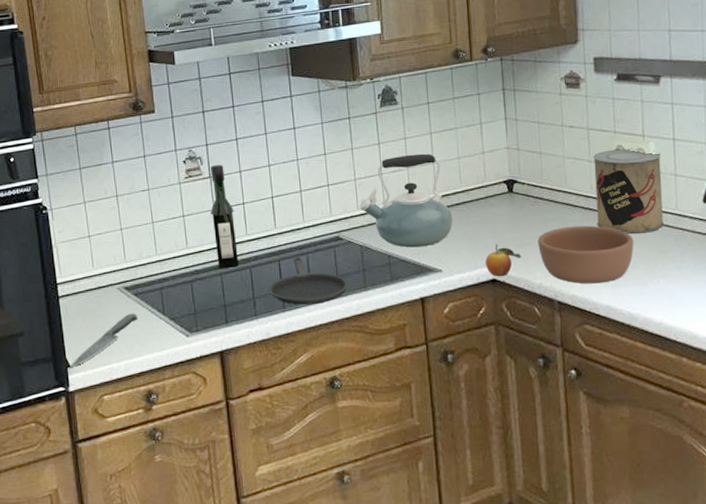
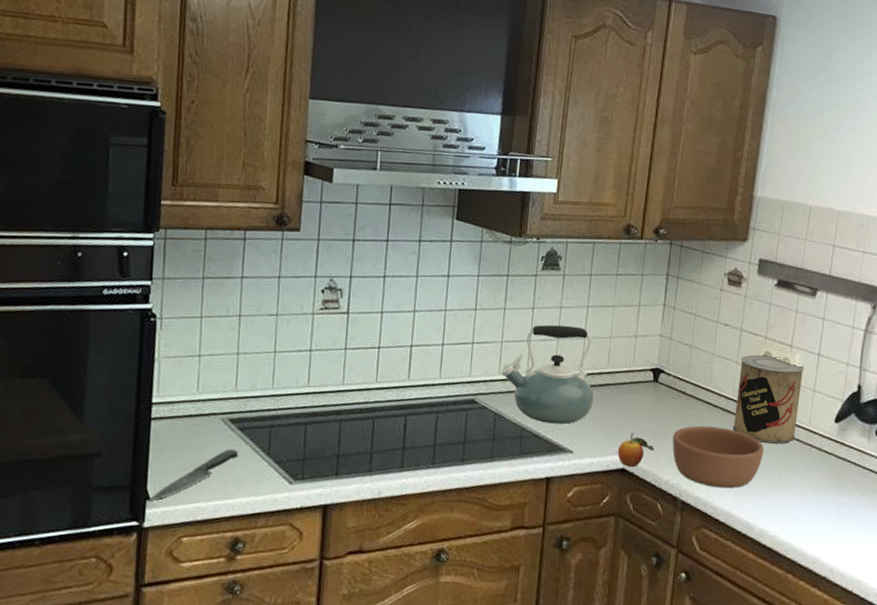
bottle: present [210,164,239,268] -> none [338,300,369,416]
frying pan: present [268,256,348,305] -> none [389,414,474,468]

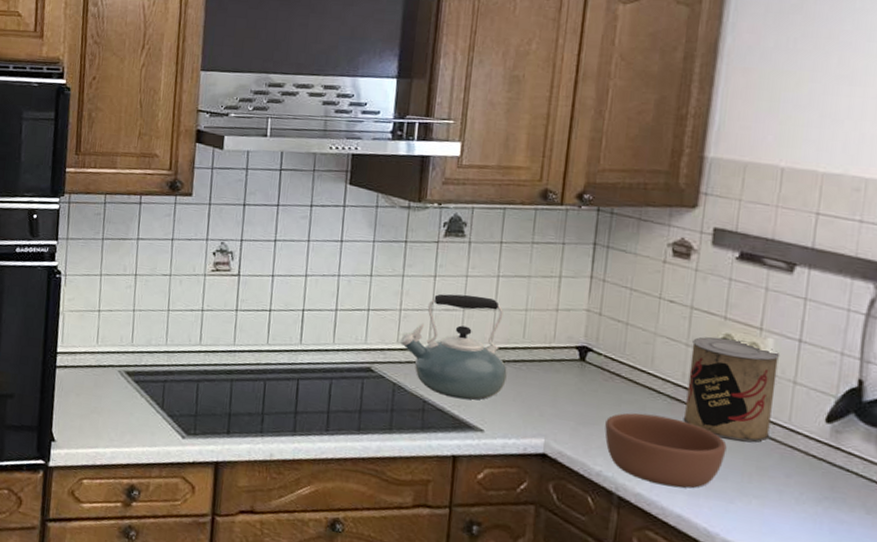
kitchen knife: present [149,448,238,501] -> none [54,399,134,443]
fruit: present [618,432,655,467] -> none [537,415,583,453]

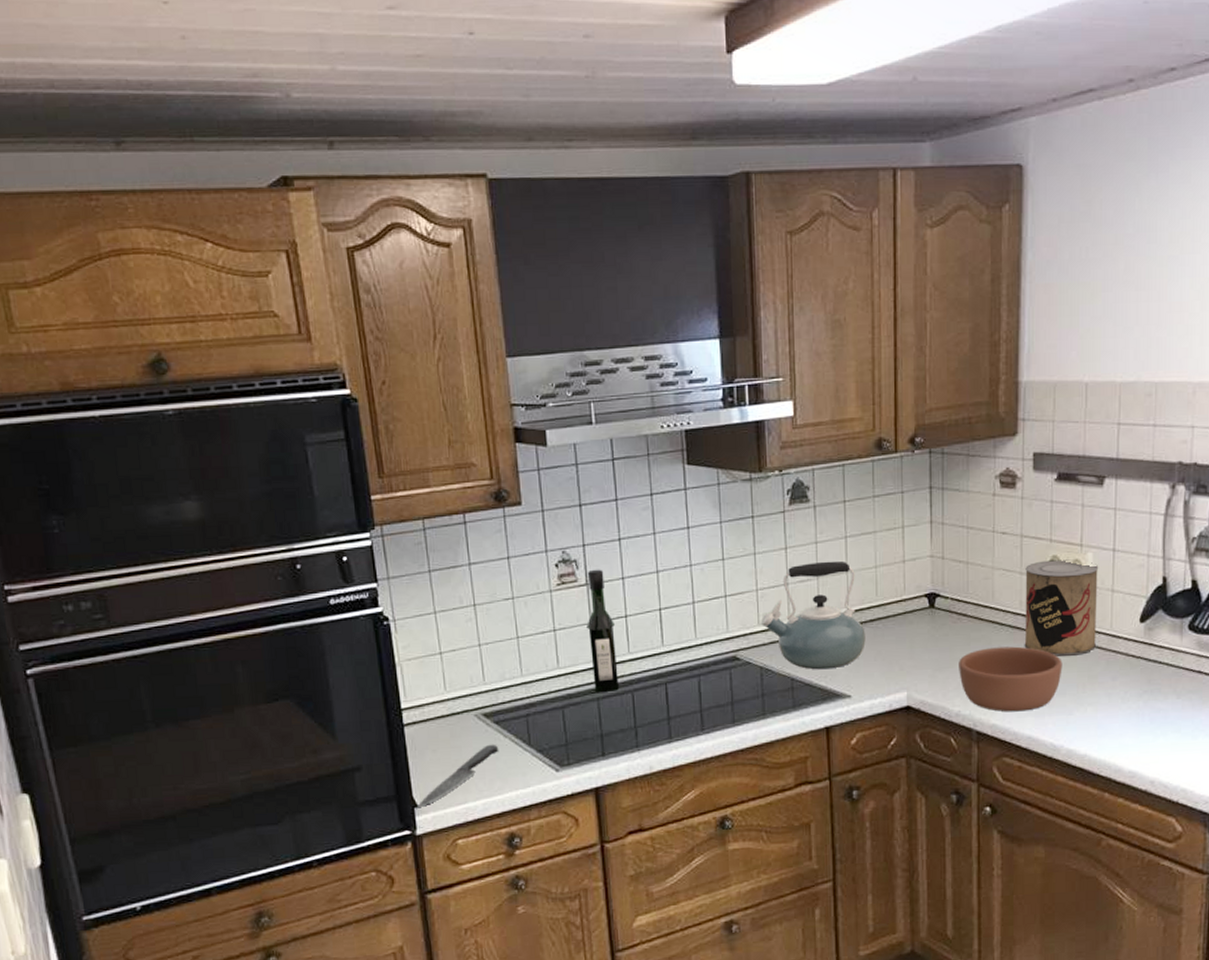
kitchen knife: none [54,399,134,443] -> present [417,744,498,808]
bottle: none [230,262,260,377] -> present [587,569,619,692]

